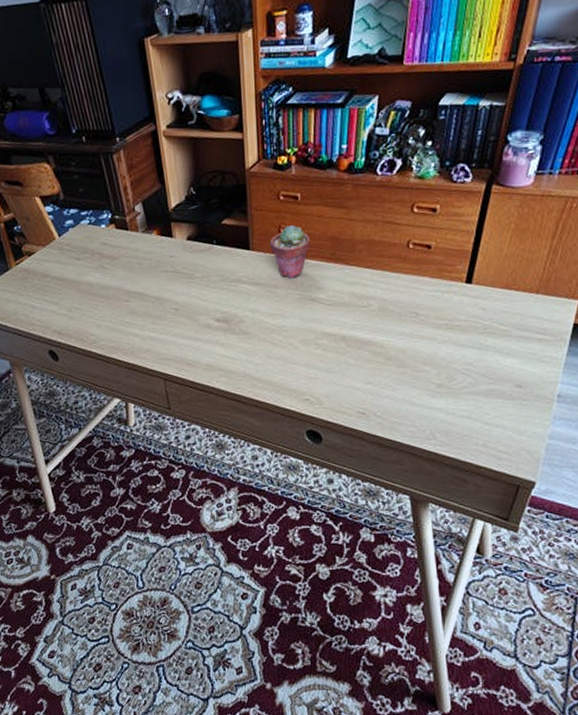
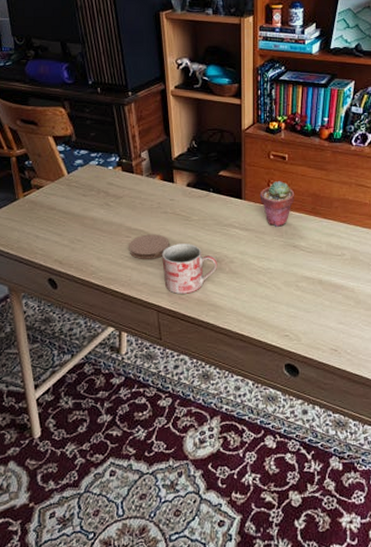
coaster: none [129,296,172,325] -> present [129,234,169,259]
mug: none [165,304,227,360] -> present [162,244,218,294]

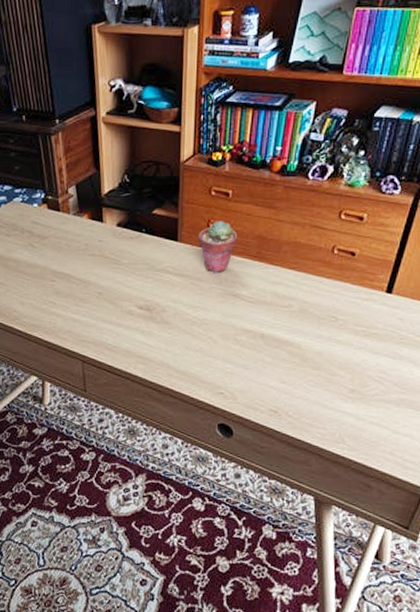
coaster: present [129,234,169,259] -> none [53,278,97,306]
mug: present [162,244,218,294] -> none [88,289,149,344]

